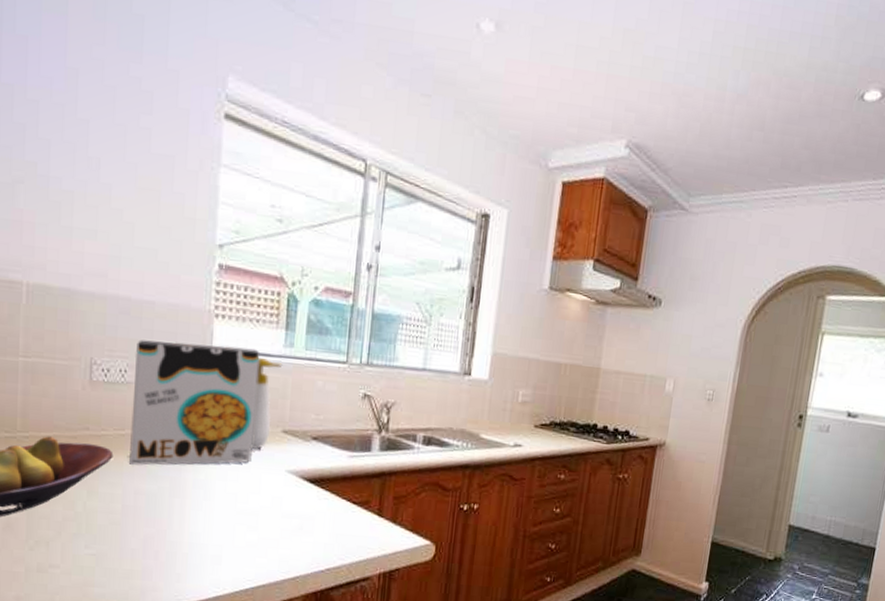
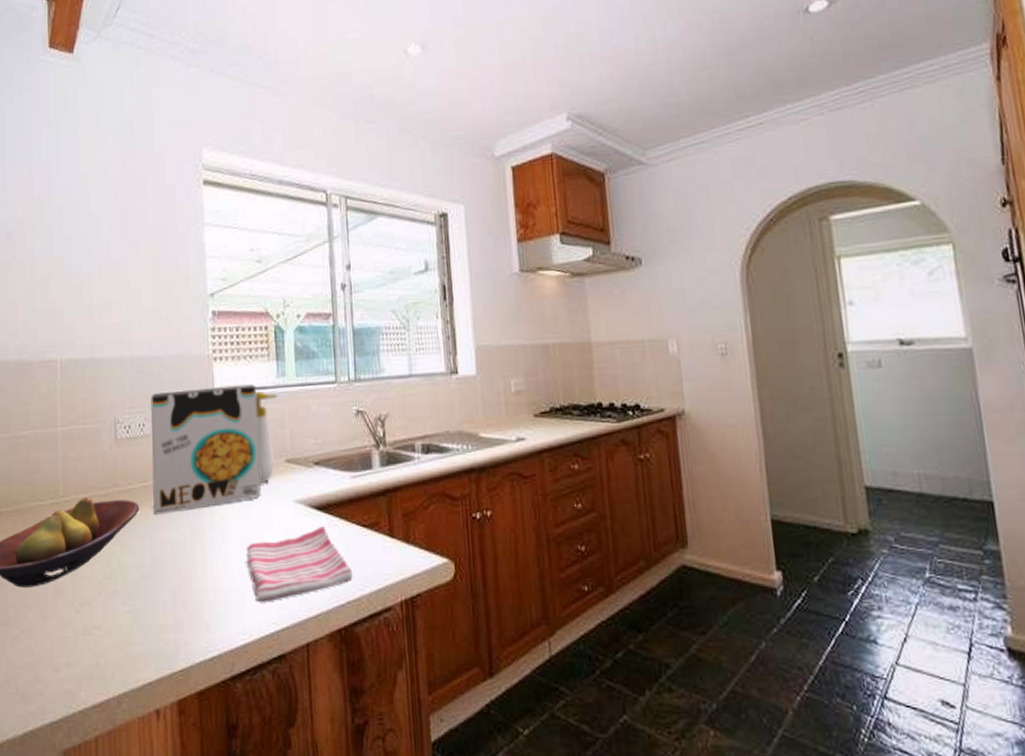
dish towel: none [228,498,337,560] -> present [246,526,353,603]

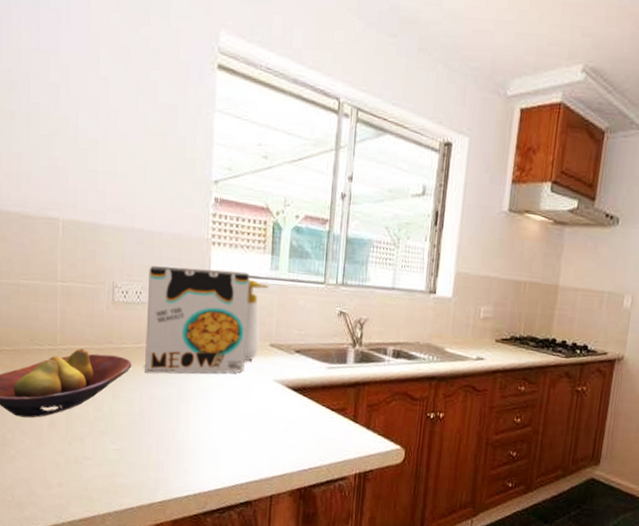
dish towel: present [246,526,353,603] -> none [226,404,317,459]

